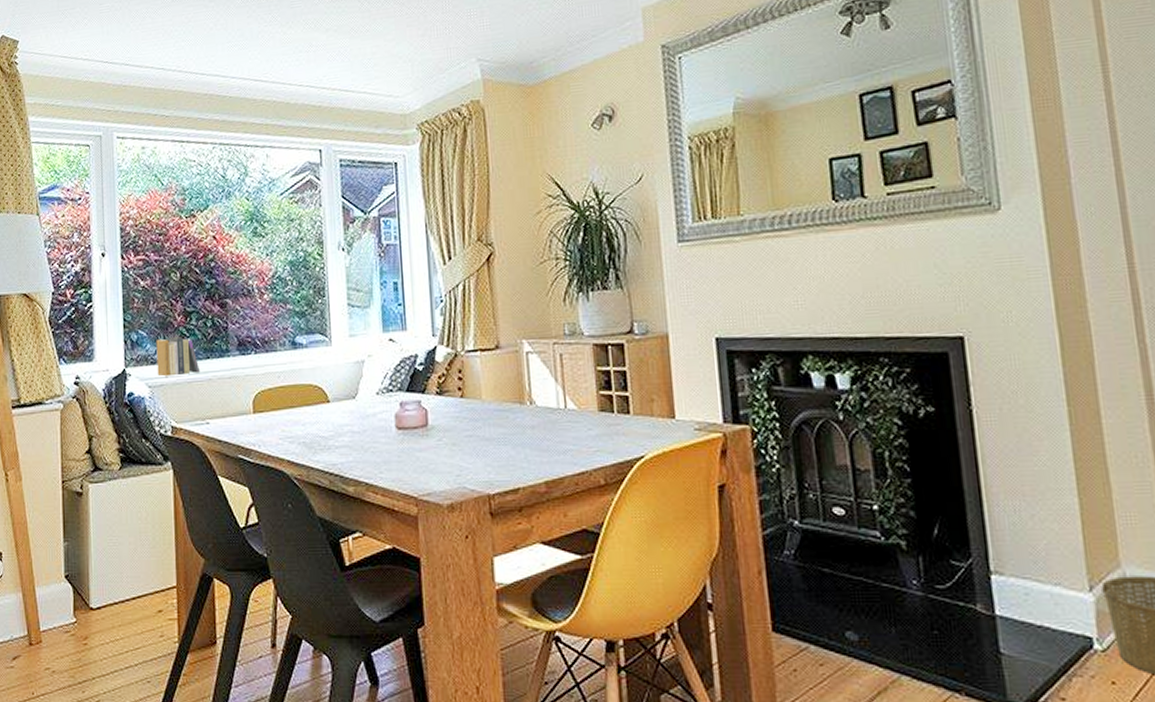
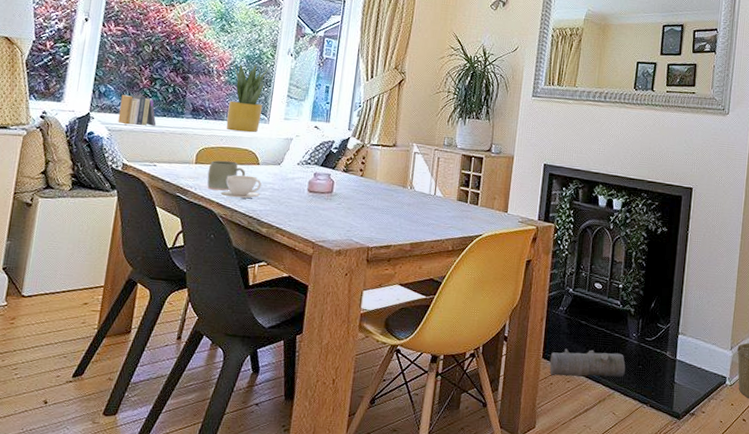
mug: none [270,403,316,444] -> present [207,160,246,191]
planter: none [275,270,321,363] -> present [226,63,269,133]
teacup: none [290,418,337,452] -> present [220,175,261,199]
decorative log: none [784,612,912,657] -> present [549,349,626,377]

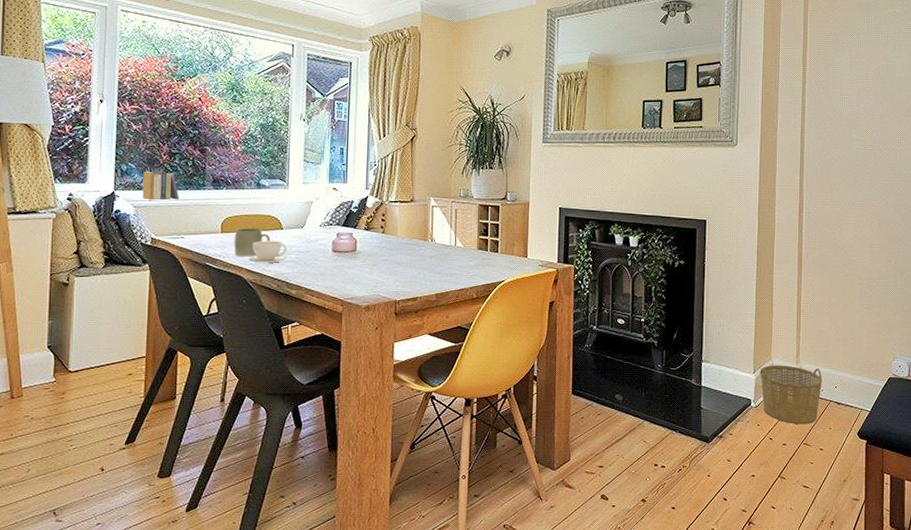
planter: present [226,63,269,133] -> none [247,132,284,199]
decorative log: present [549,349,626,377] -> none [579,383,653,410]

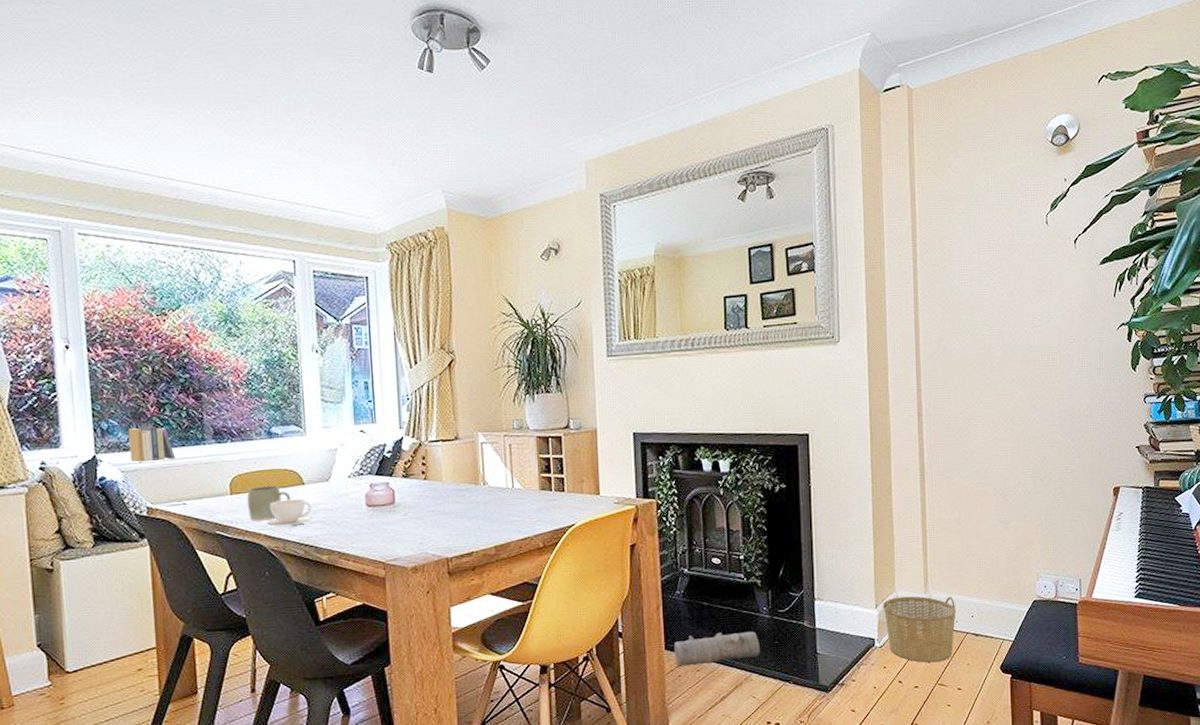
decorative log: none [579,383,653,410] -> present [673,631,760,667]

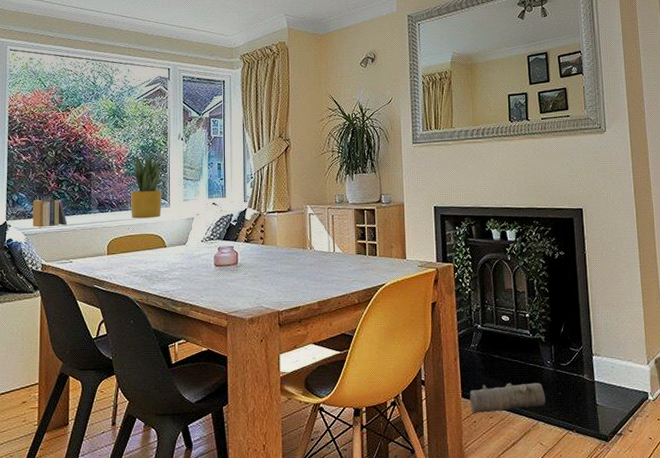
mug: present [246,485,291,521] -> none [120,247,155,277]
planter: none [250,369,296,451] -> present [130,153,163,219]
teacup: present [266,498,312,528] -> none [134,259,171,283]

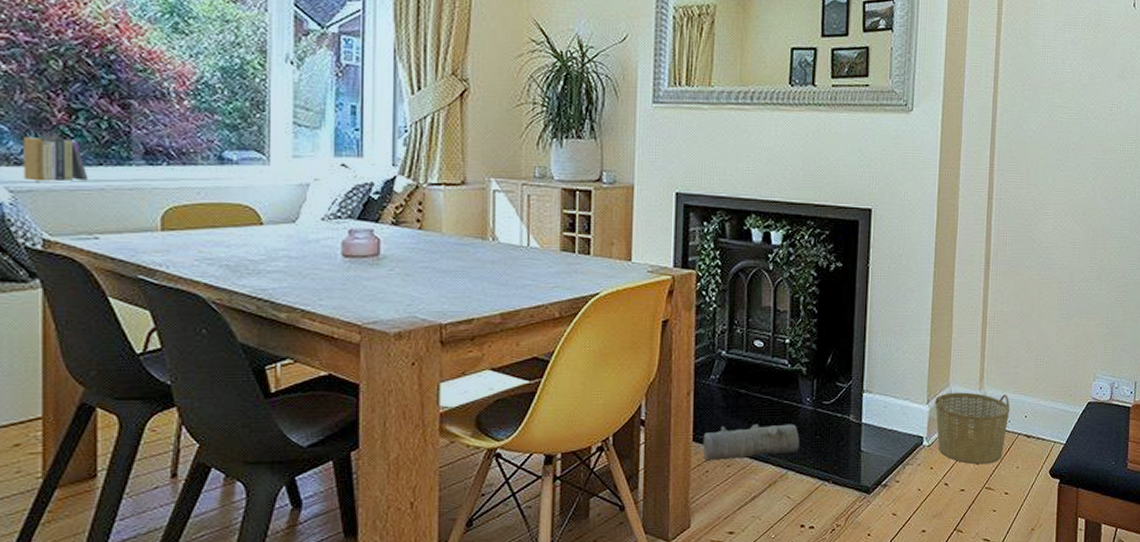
planter: present [130,153,163,219] -> none [200,79,259,180]

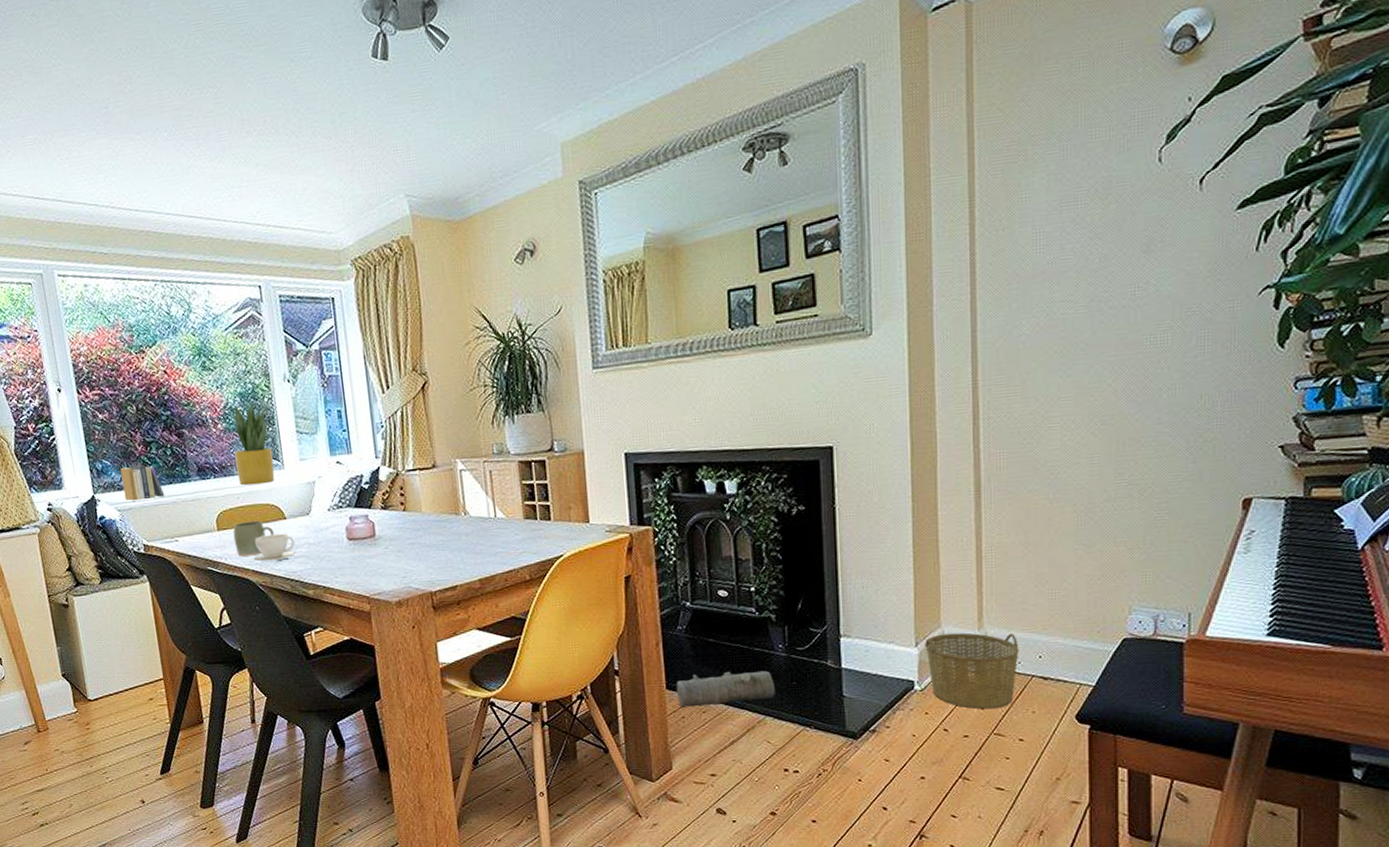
mug: none [183,222,244,266] -> present [233,520,275,557]
planter: none [200,79,259,180] -> present [226,401,275,486]
teacup: none [208,241,270,276] -> present [253,533,296,563]

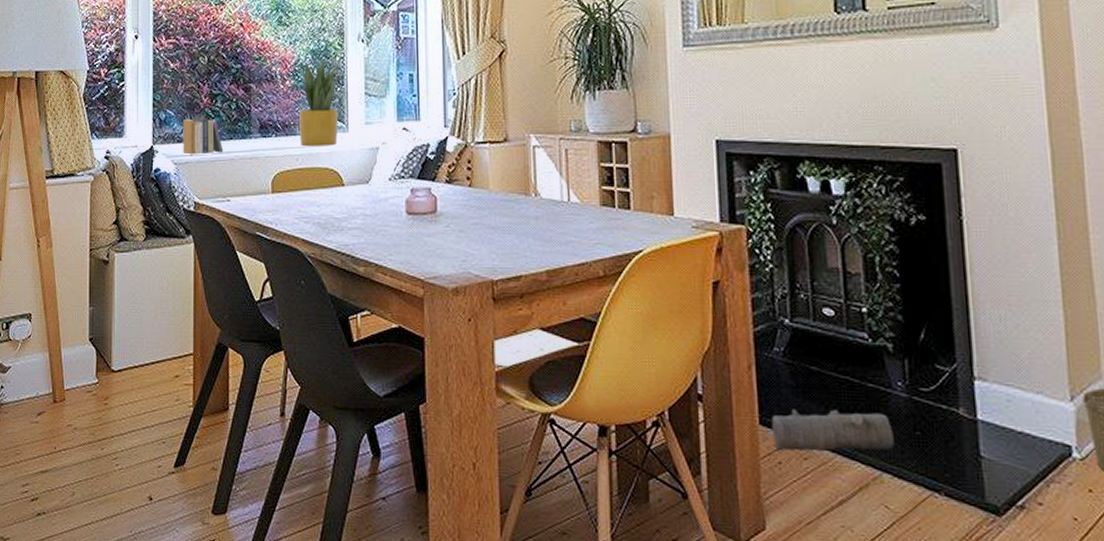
mug: present [233,520,275,557] -> none [287,185,330,223]
teacup: present [253,533,296,563] -> none [305,201,350,232]

